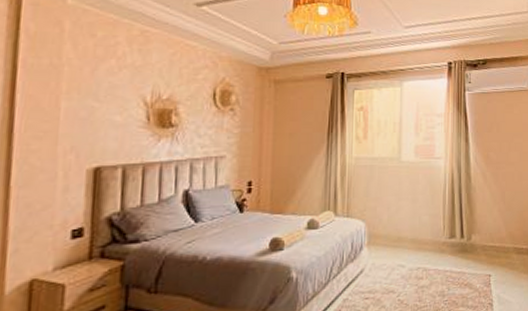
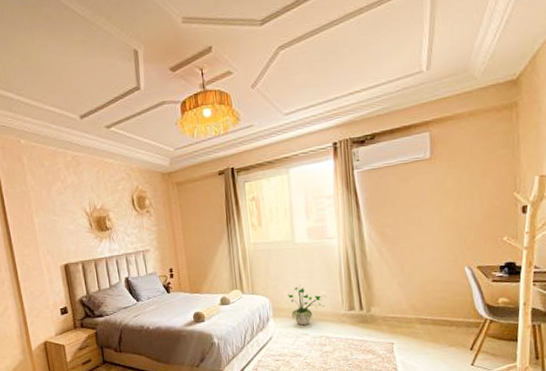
potted plant: none [386,208,427,256] -> present [287,285,326,326]

